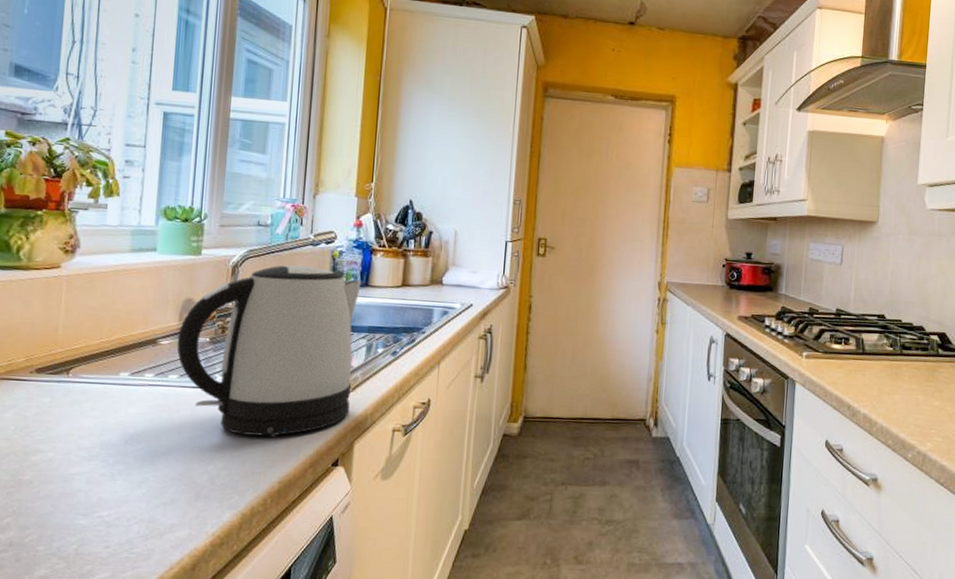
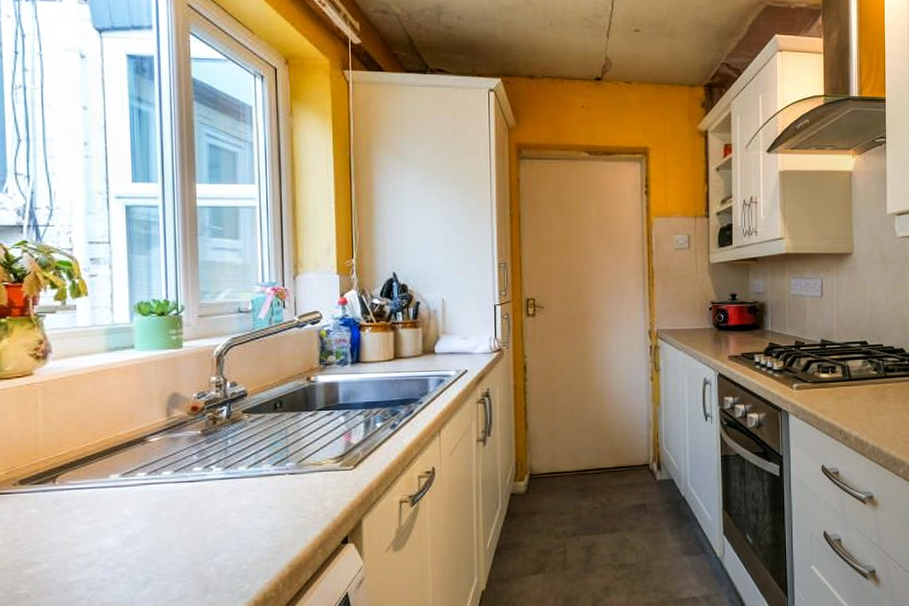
kettle: present [177,265,361,437] -> none [167,348,354,524]

